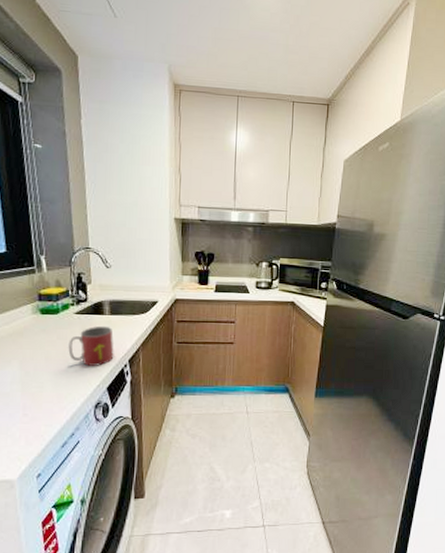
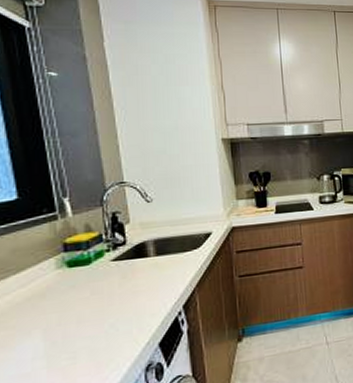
mug: present [68,326,114,366] -> none [106,270,165,322]

